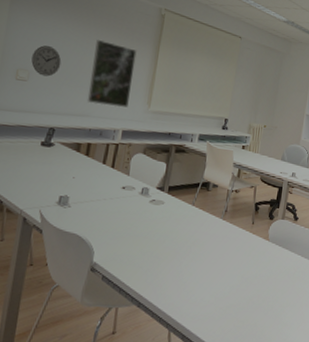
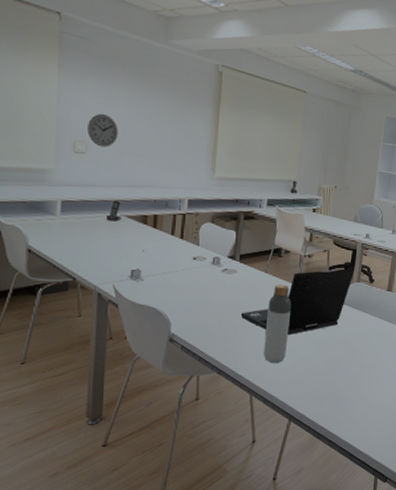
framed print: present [87,40,137,108] -> none [149,104,196,176]
laptop: none [165,205,280,270] -> present [240,268,355,336]
bottle: none [185,217,217,299] -> present [263,284,292,364]

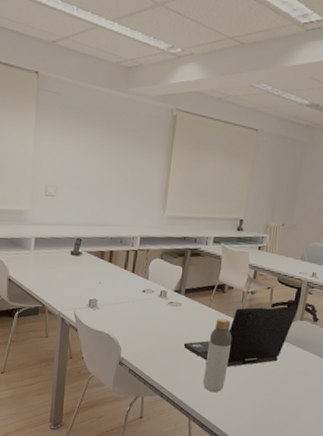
wall clock: present [88,113,119,147] -> none [57,160,83,190]

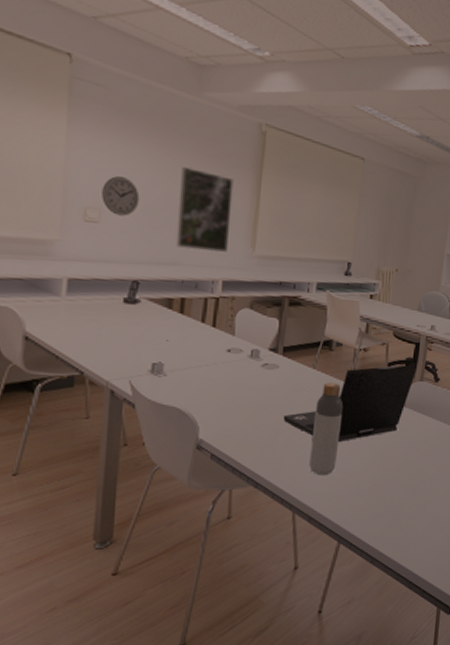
wall clock: none [57,160,83,190] -> present [102,175,140,216]
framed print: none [107,150,151,215] -> present [176,167,234,253]

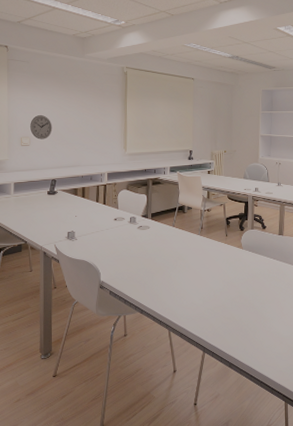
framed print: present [176,167,234,253] -> none [76,103,109,156]
laptop: present [283,364,418,443] -> none [155,217,249,278]
bottle: present [309,382,344,476] -> none [177,235,197,303]

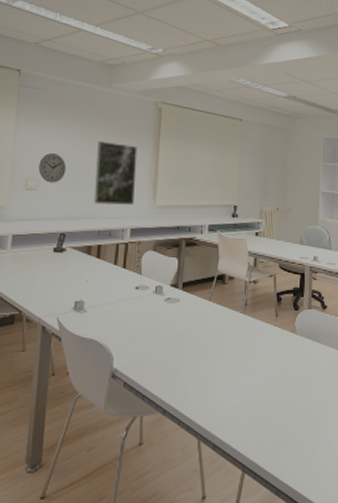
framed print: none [76,103,109,156] -> present [93,141,138,206]

